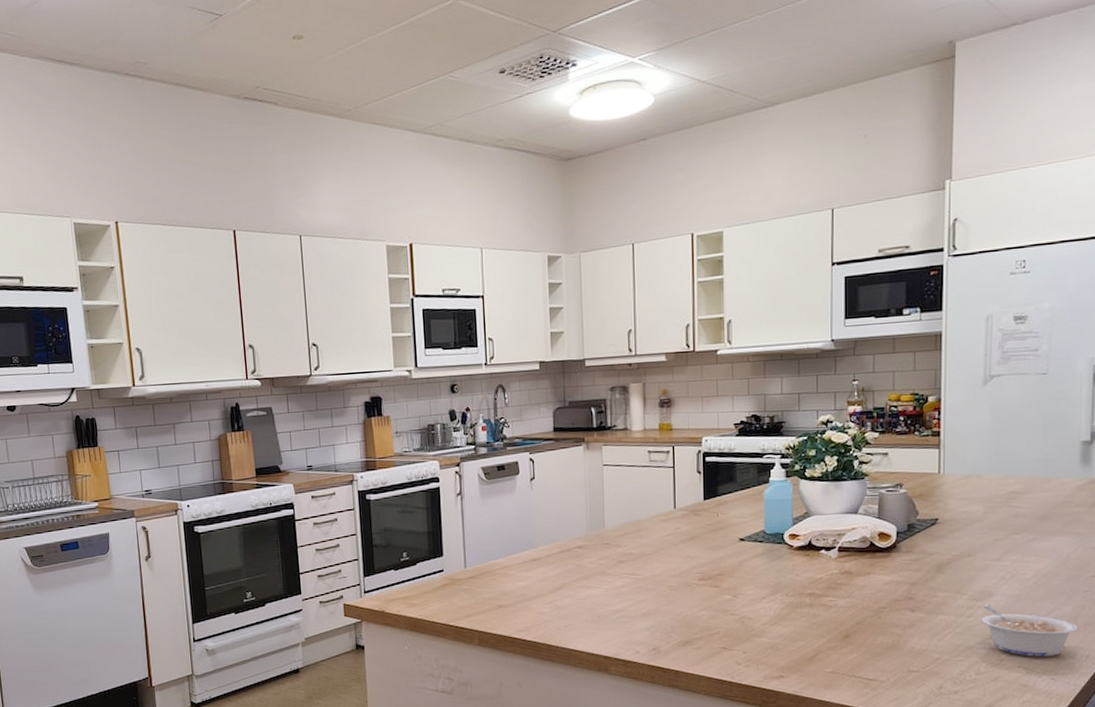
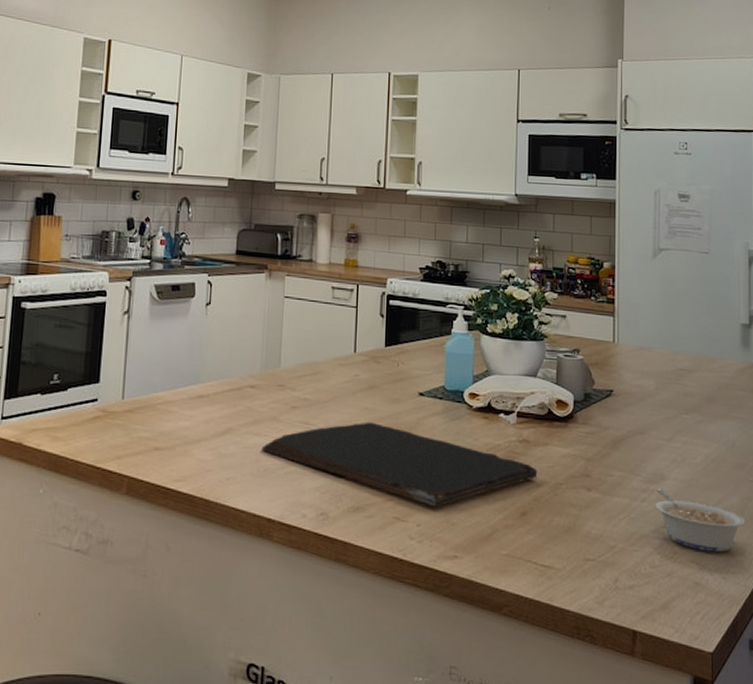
cutting board: none [593,568,860,636] -> present [261,422,538,507]

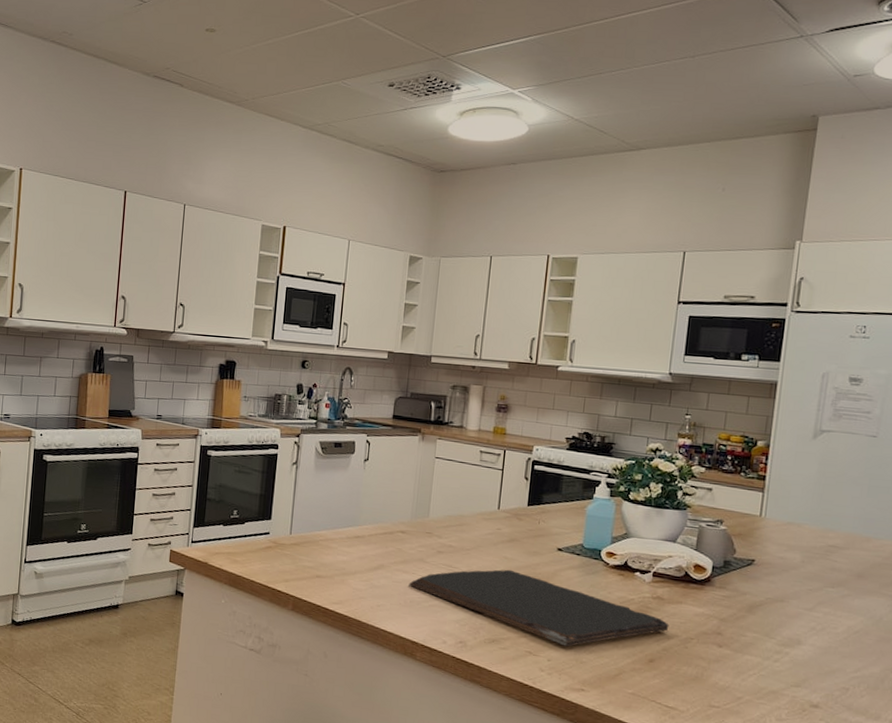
legume: present [655,489,746,552] -> none [787,652,885,715]

